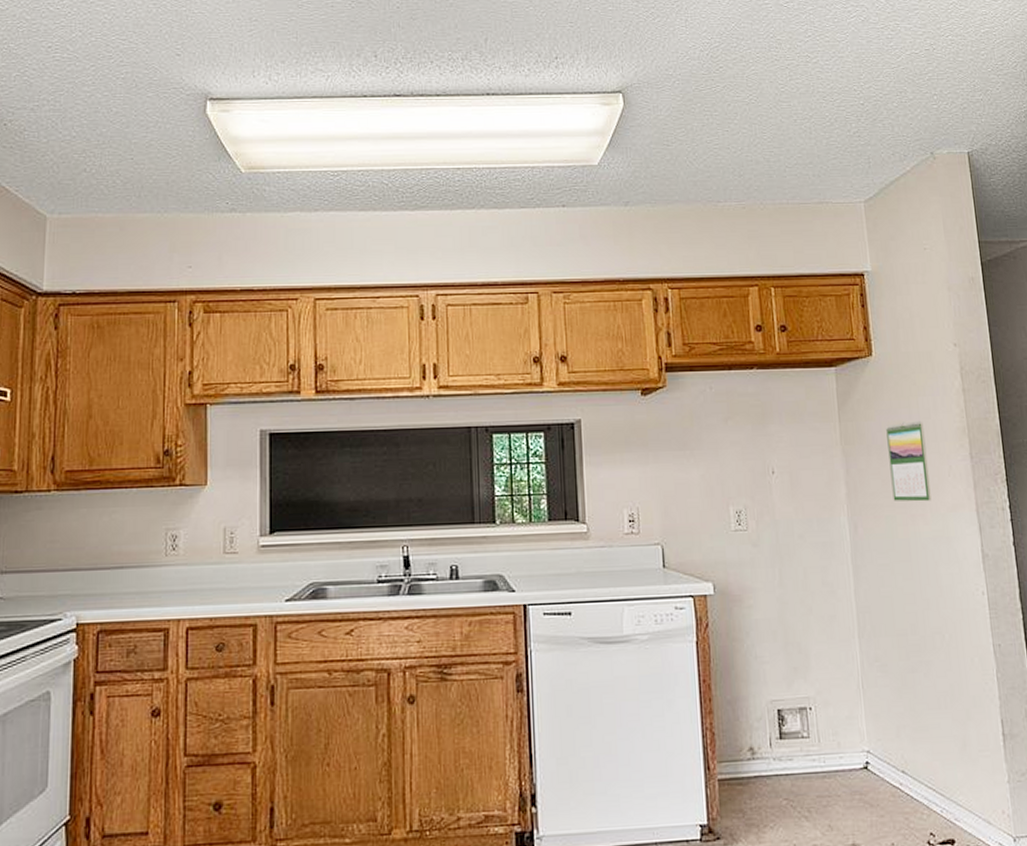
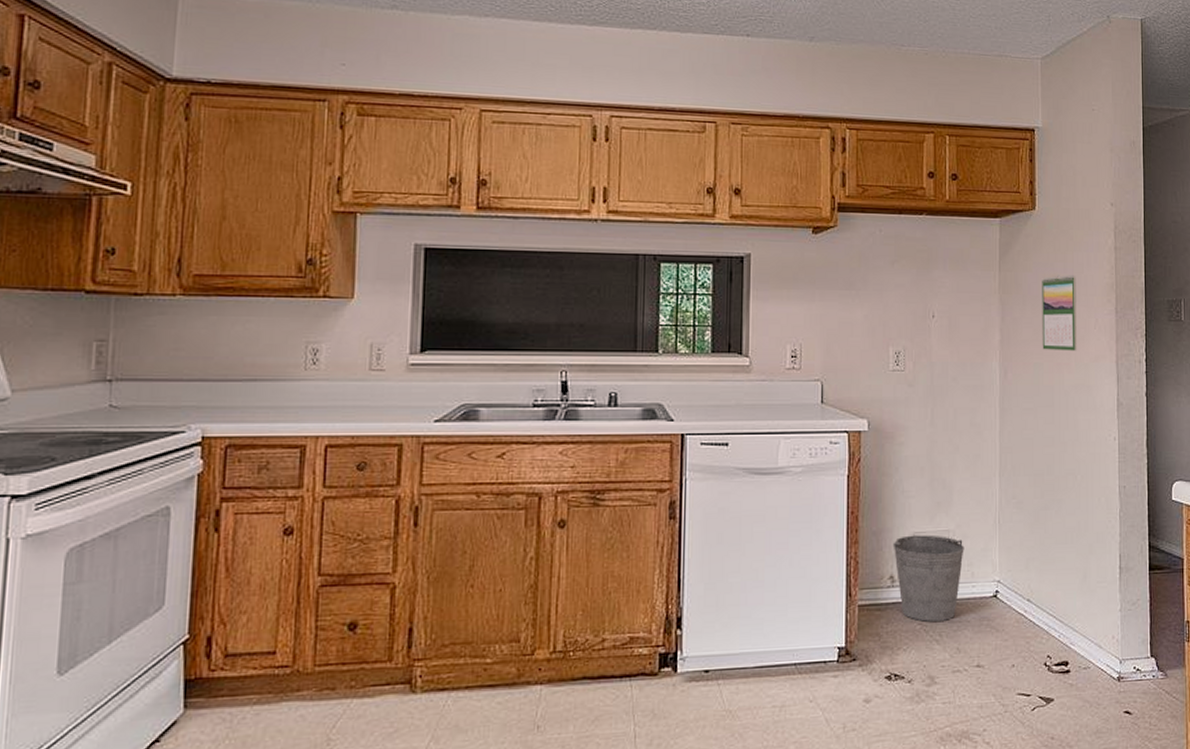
bucket: none [749,702,828,797] -> present [892,535,964,622]

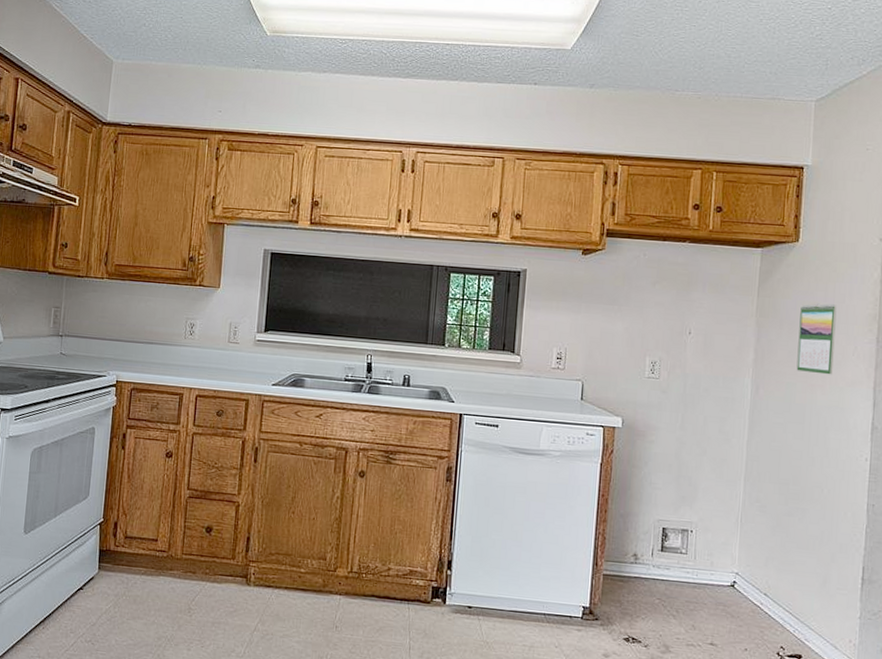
bucket: present [892,535,964,622] -> none [638,521,706,600]

